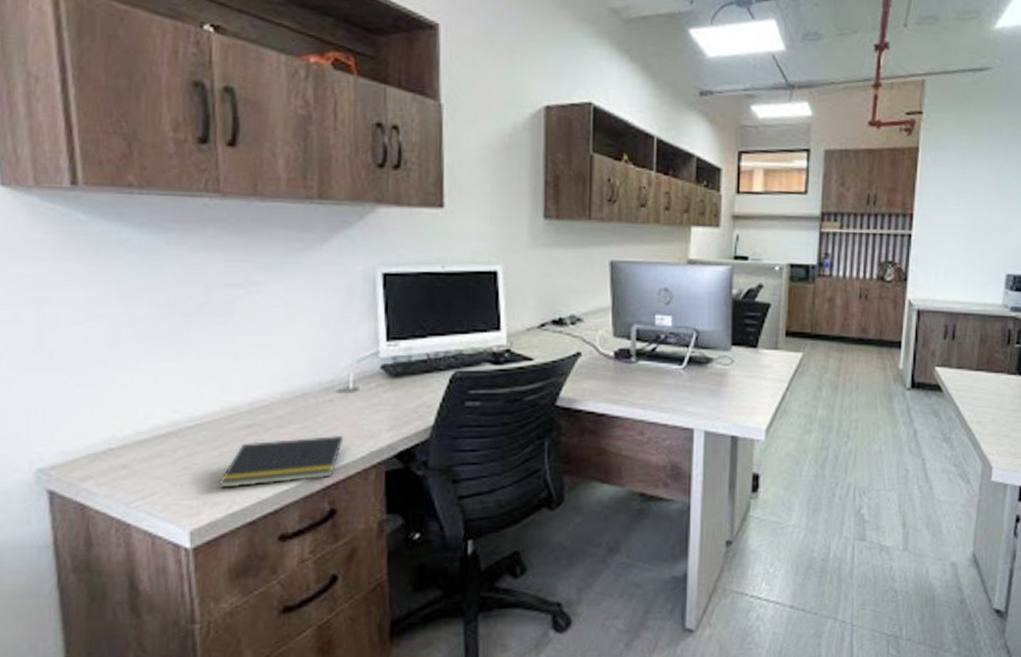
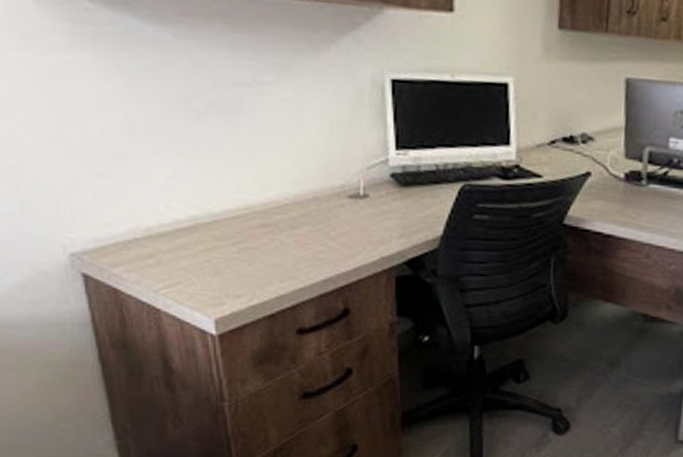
notepad: present [219,435,344,488] -> none [239,239,355,283]

